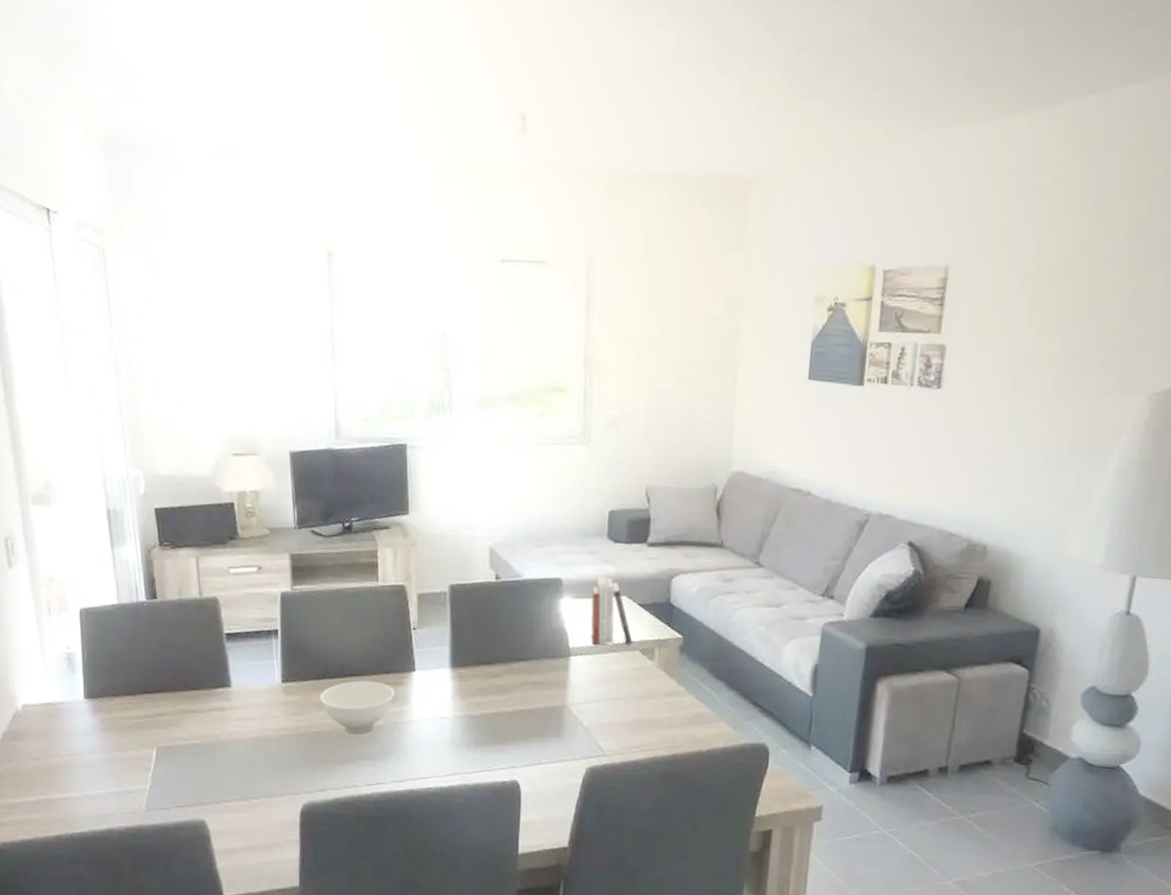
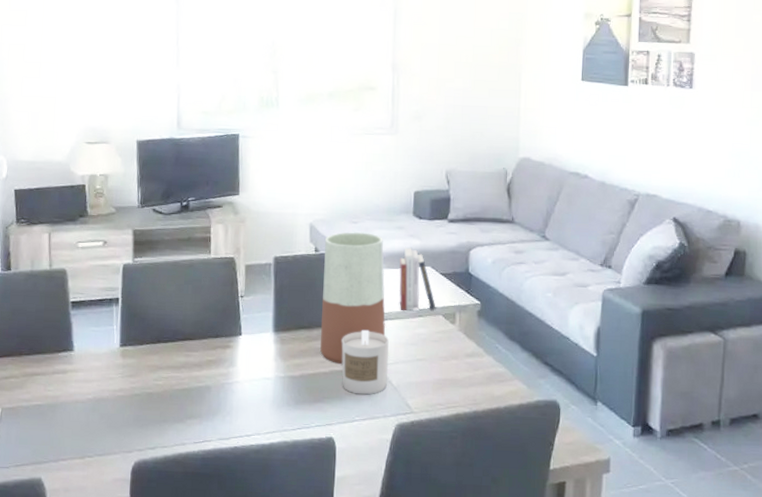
bowl: present [320,680,395,735] -> none [154,344,223,395]
vase: none [503,556,576,703] -> present [320,231,386,364]
candle: none [526,666,579,736] -> present [341,330,389,395]

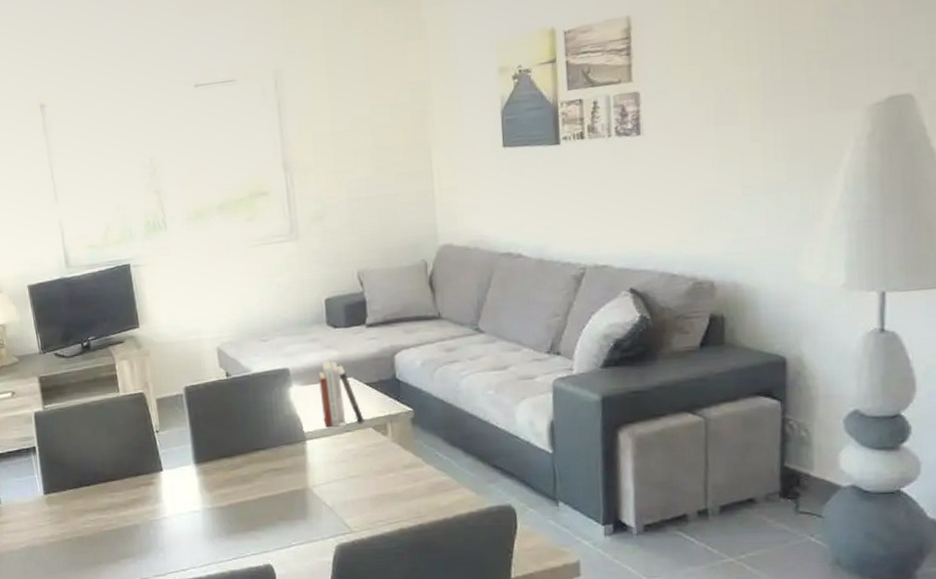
vase: present [320,231,386,364] -> none [235,349,313,489]
candle: present [341,330,389,395] -> none [267,452,321,519]

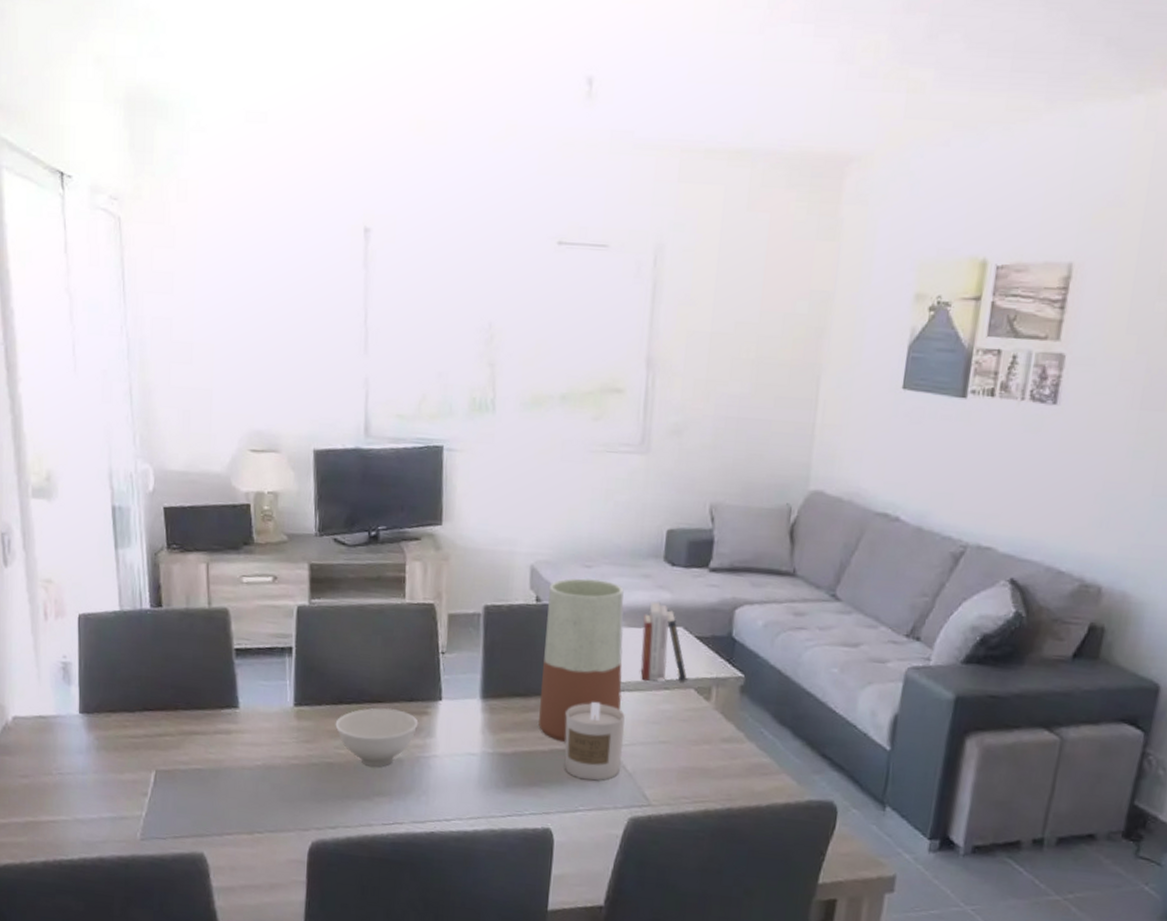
bowl: none [79,484,147,536] -> present [335,708,419,768]
vase: none [235,349,313,489] -> present [538,578,624,742]
candle: none [267,452,321,519] -> present [564,702,625,781]

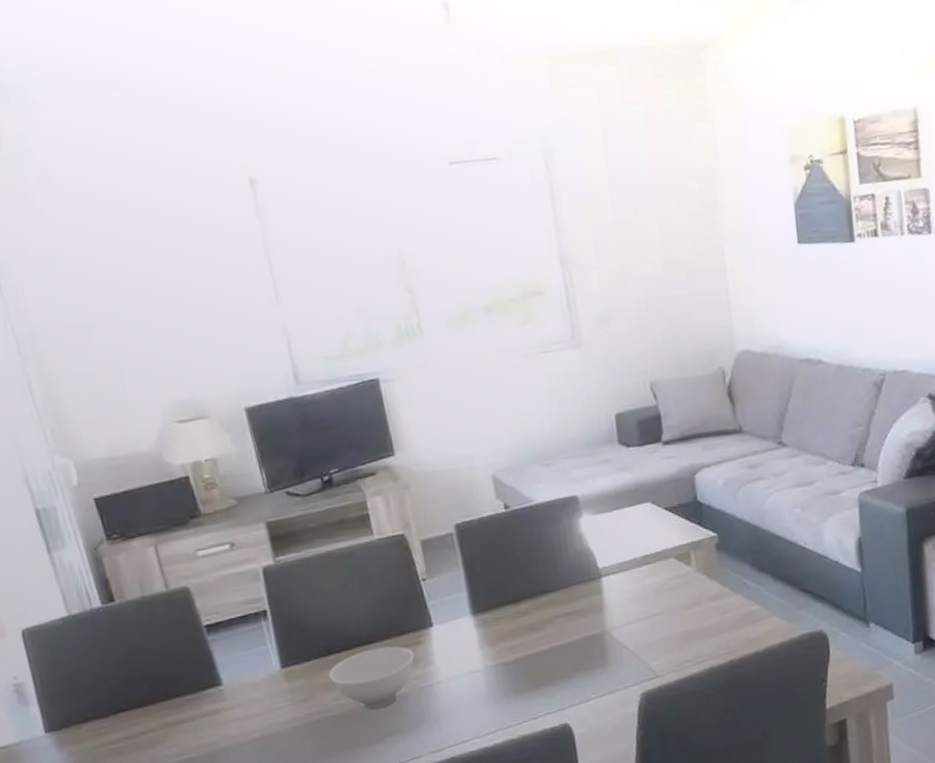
vase: present [538,578,624,742] -> none [515,474,610,637]
candle: present [564,702,625,781] -> none [557,591,622,669]
books: present [640,601,687,681] -> none [611,484,665,560]

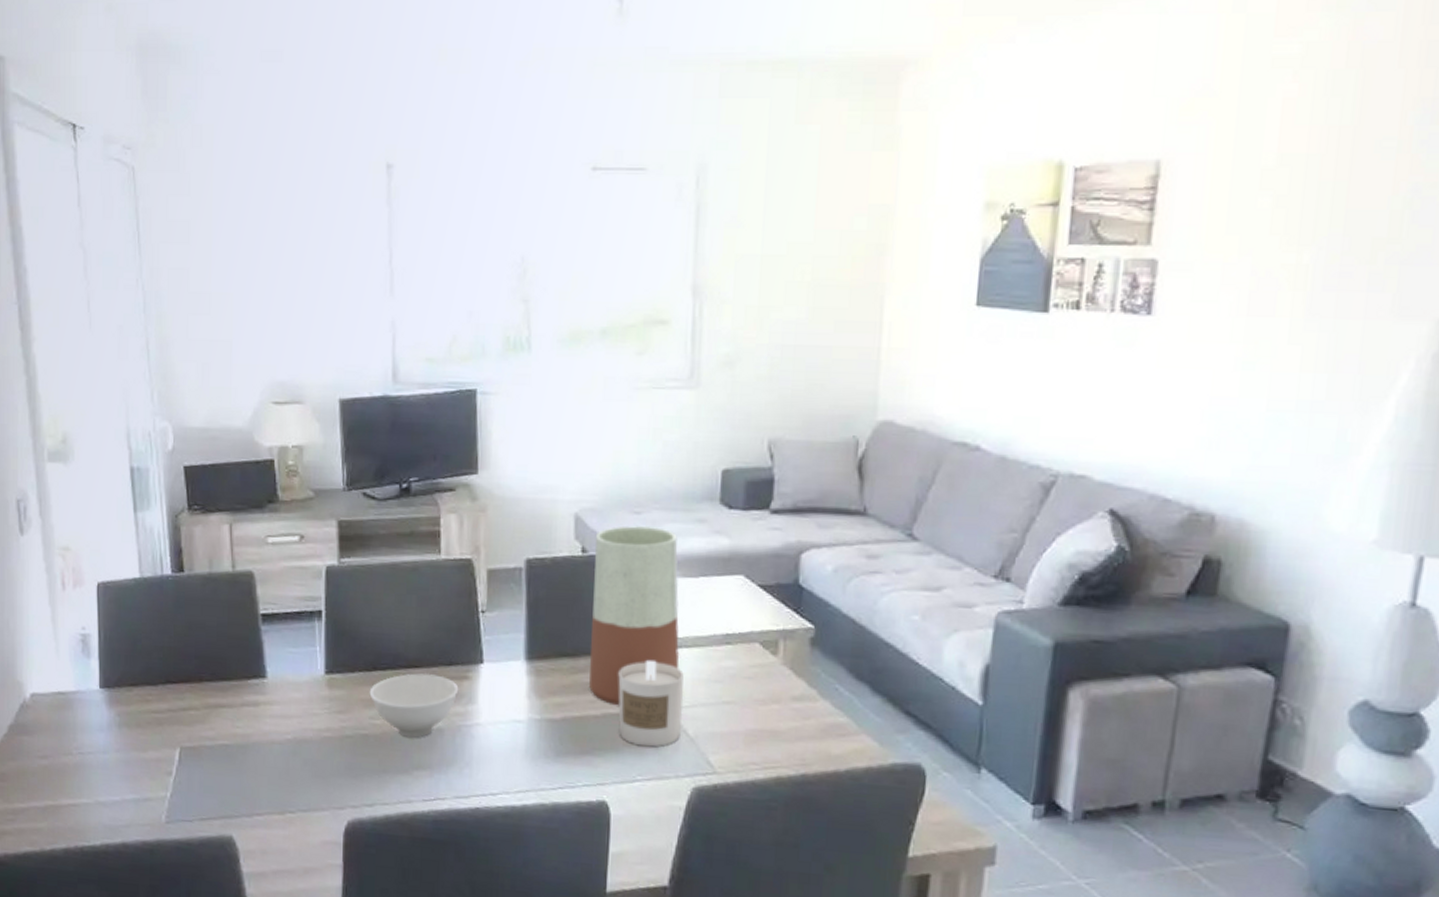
vase: none [515,474,610,637] -> present [589,525,680,705]
candle: none [557,591,622,669] -> present [618,661,684,747]

